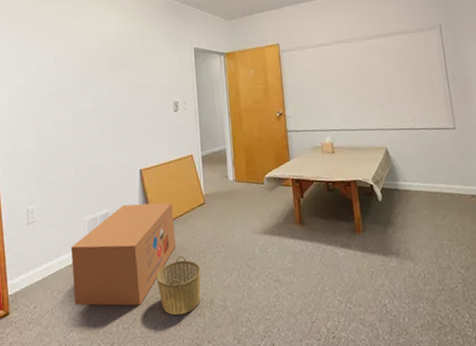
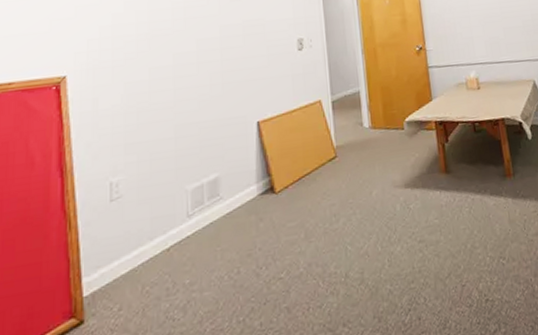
cardboard box: present [70,202,176,306] -> none [168,159,302,300]
basket: present [156,255,201,316] -> none [278,222,334,298]

